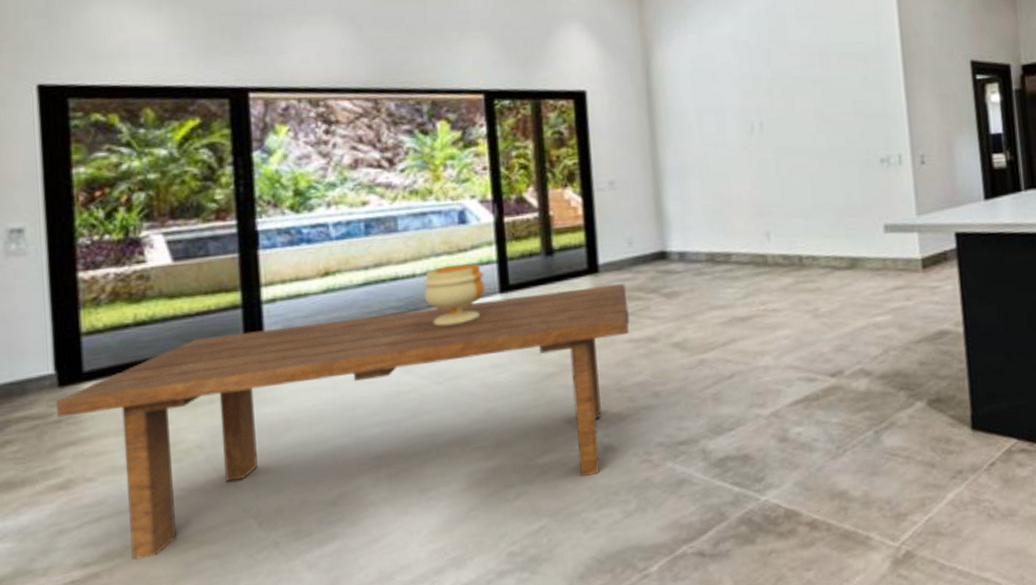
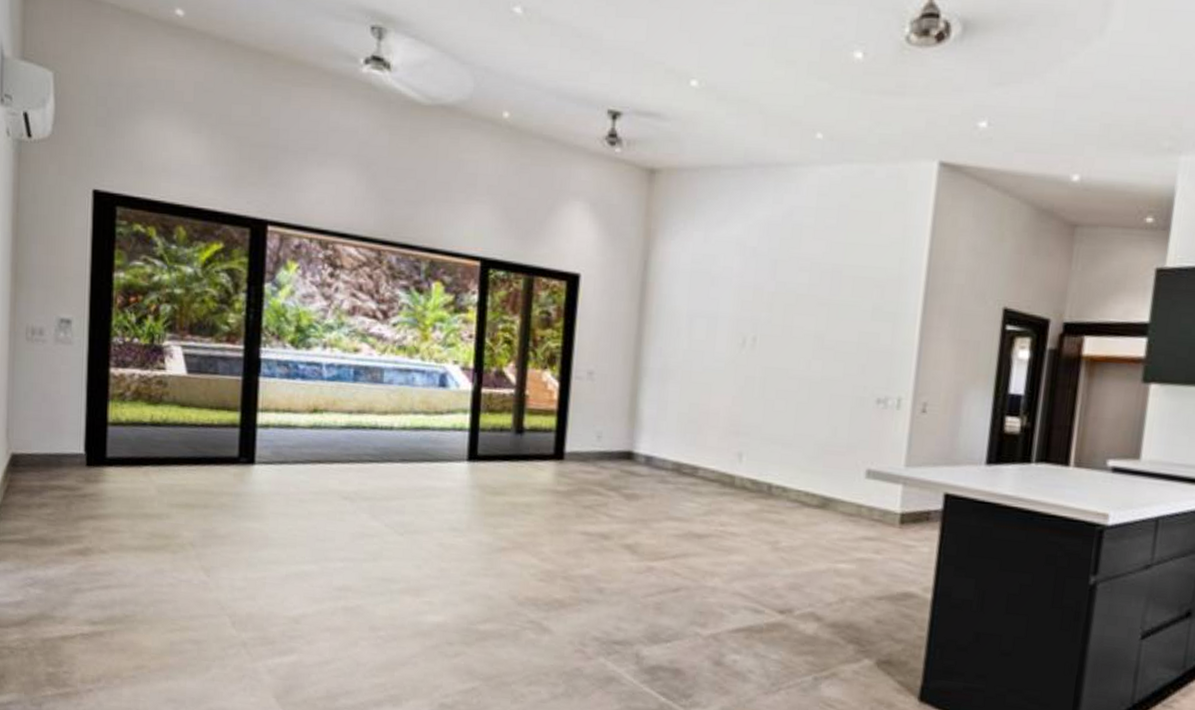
dining table: present [56,284,631,560] -> none [83,447,588,652]
footed bowl: present [423,264,485,326] -> none [398,425,456,483]

